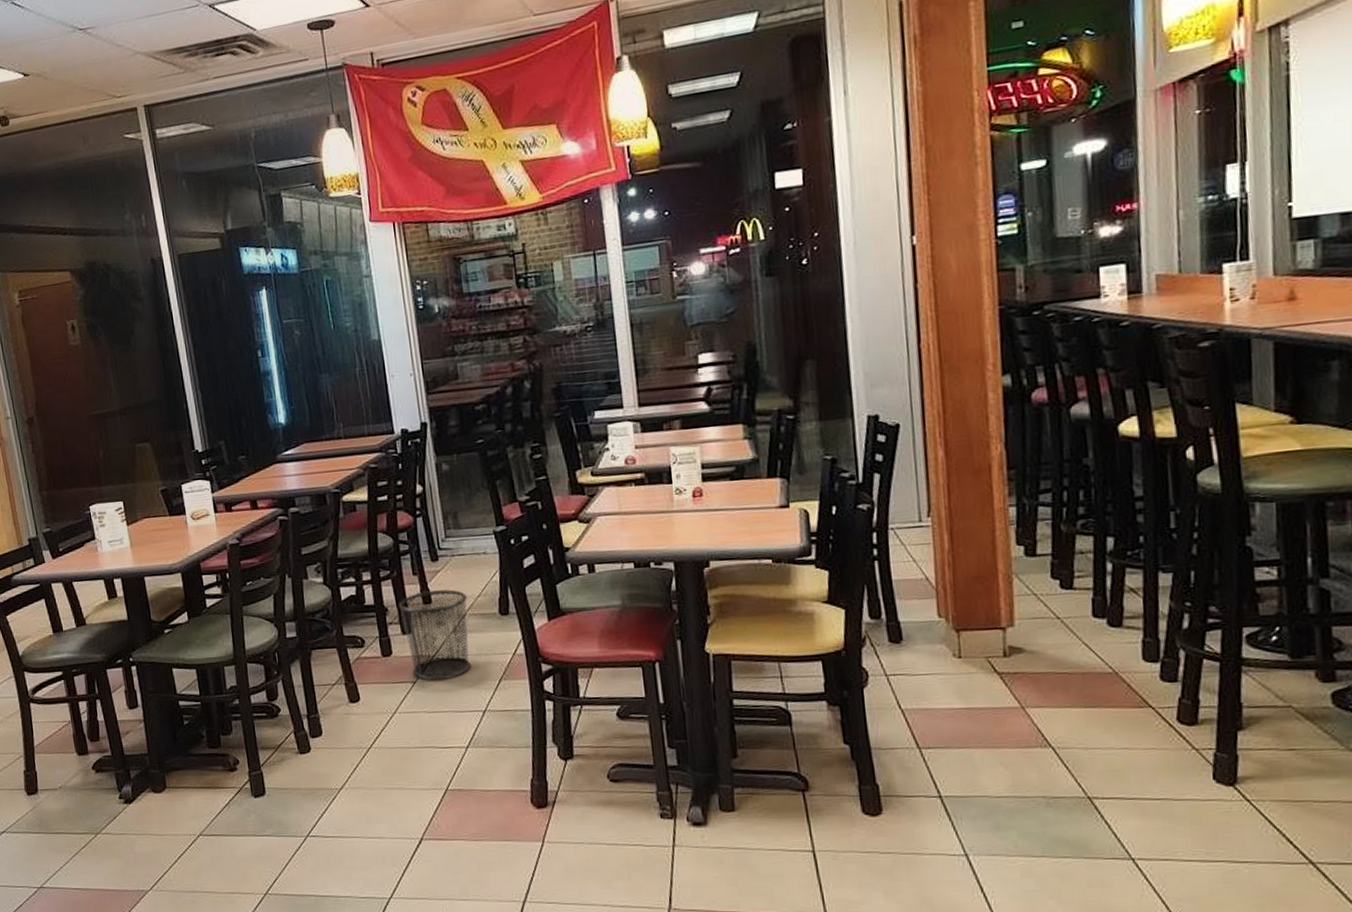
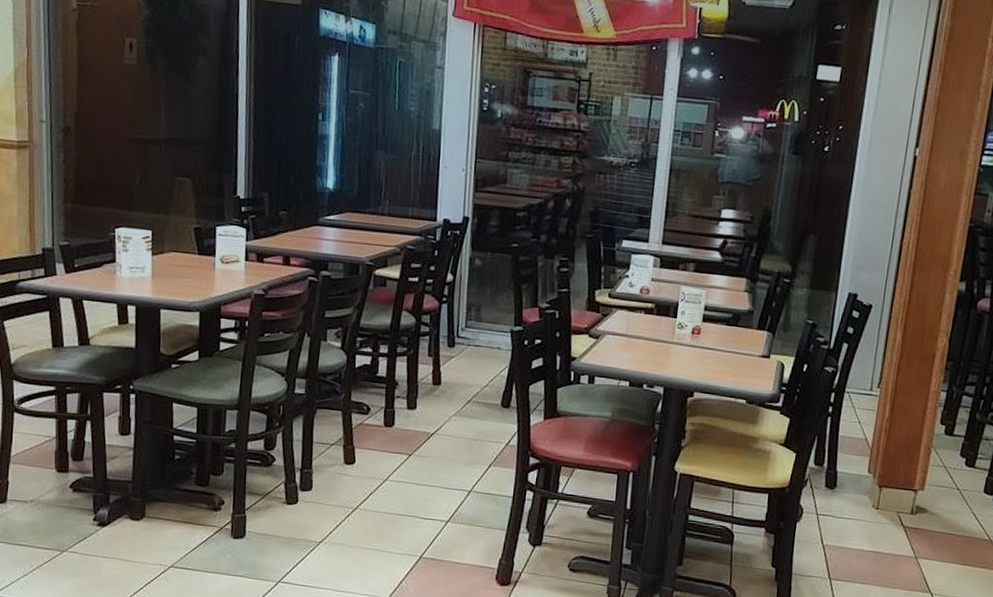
waste bin: present [399,589,471,680] -> none [409,373,475,457]

